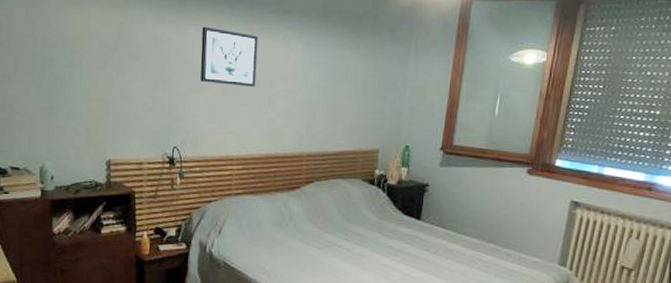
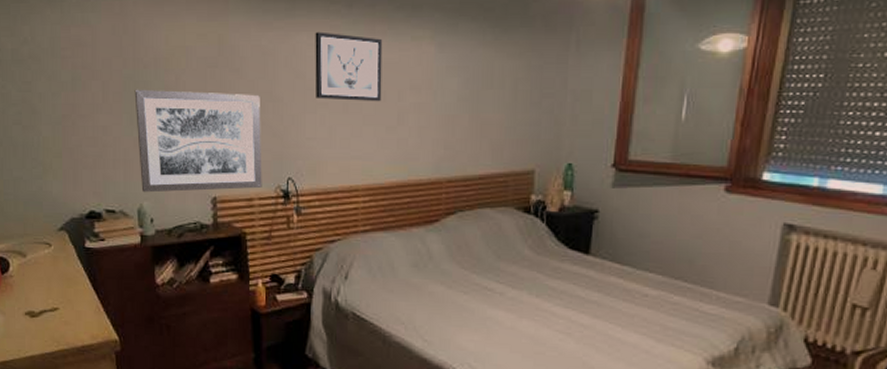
wall art: none [42,64,153,155] -> present [134,89,262,193]

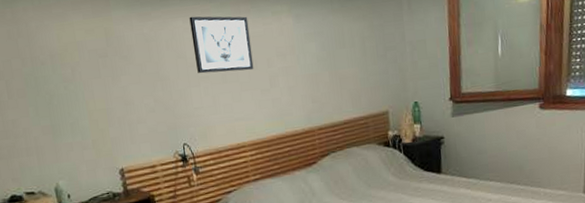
wall art: present [134,89,262,193] -> none [36,76,162,173]

